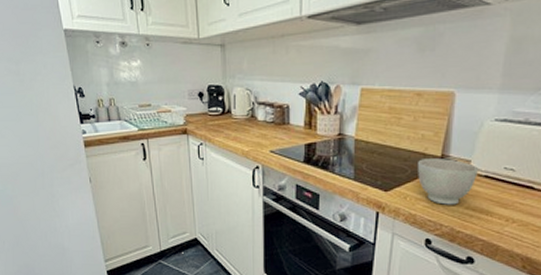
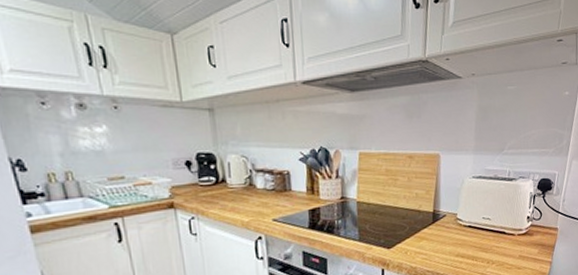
bowl: present [418,159,478,205] -> none [414,213,463,256]

